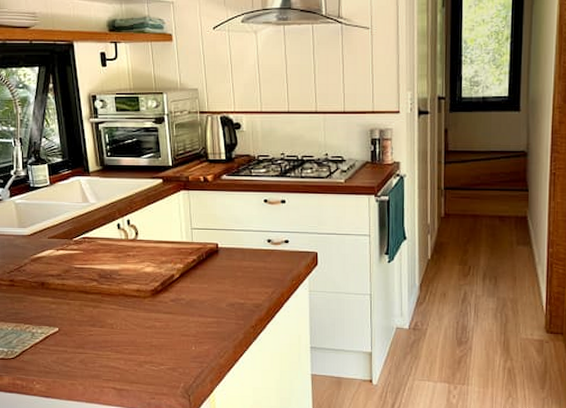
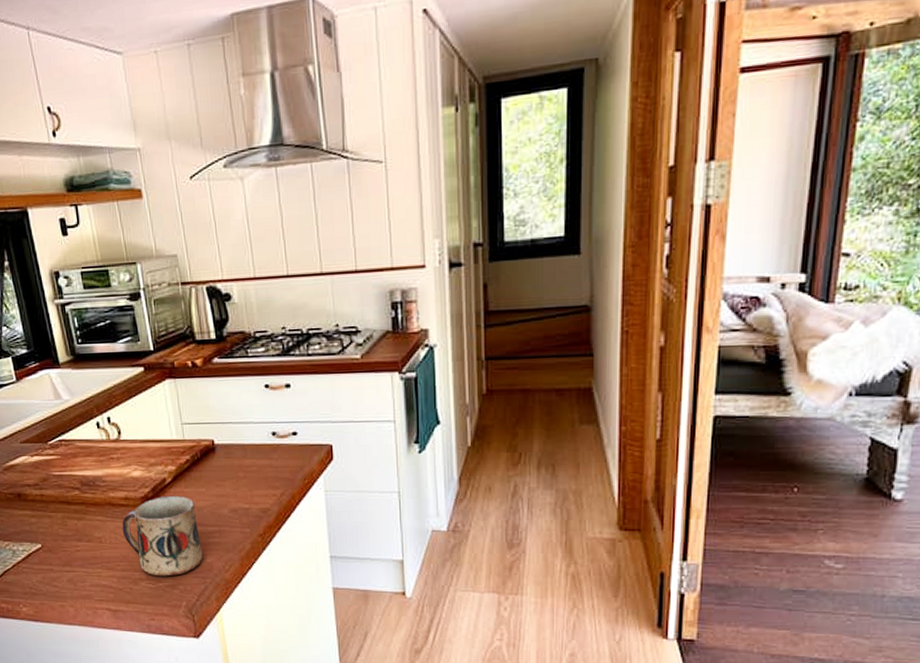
mug: none [132,289,201,361] -> present [122,495,203,577]

